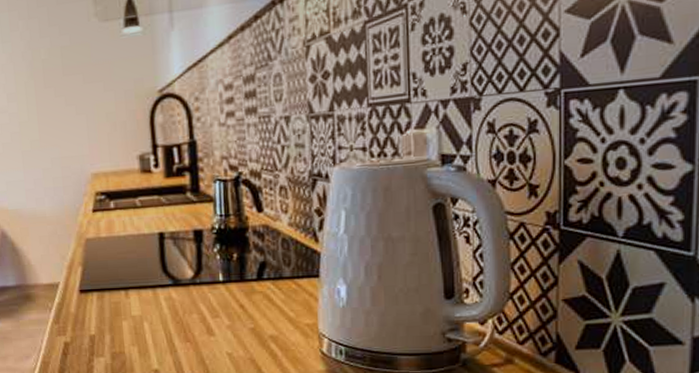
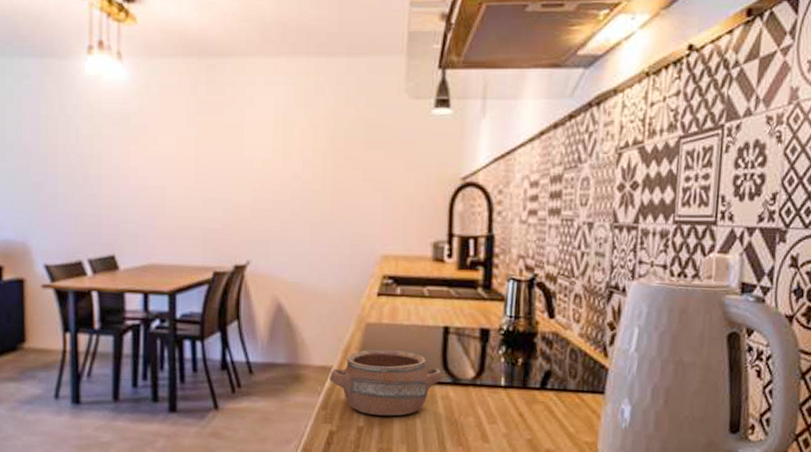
pottery: none [58,260,164,323] -> present [330,349,443,416]

